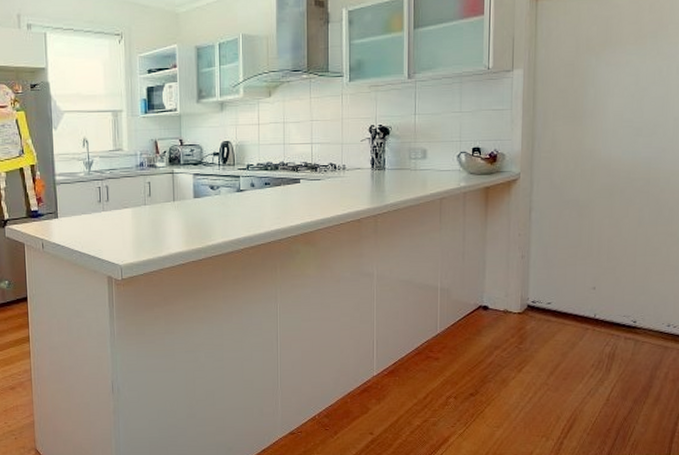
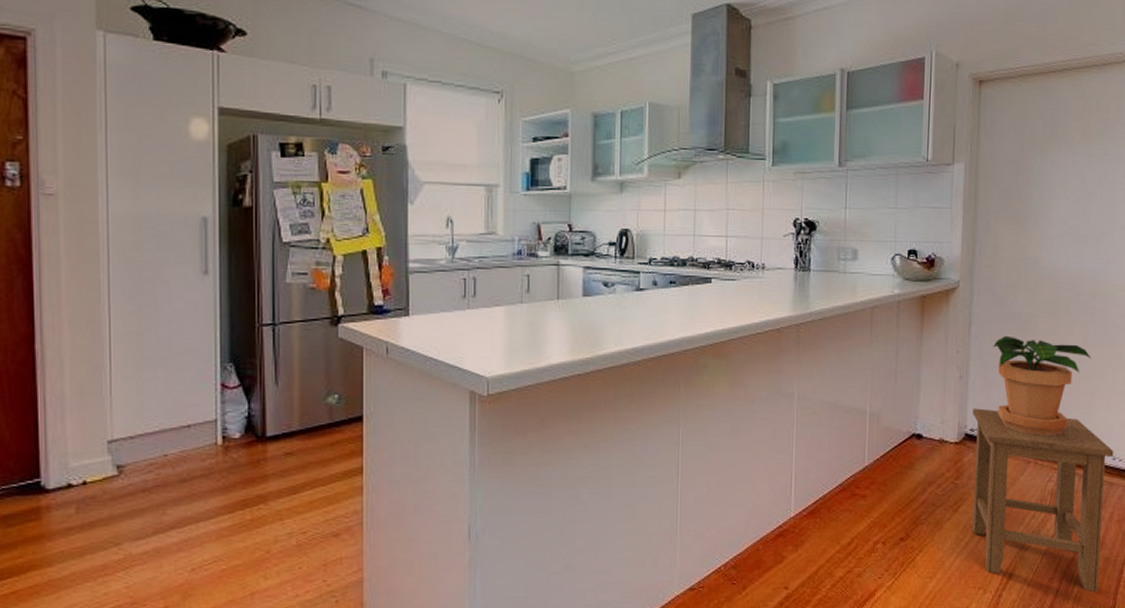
stool: none [534,283,669,441] -> present [973,408,1114,592]
potted plant: none [552,219,646,307] -> present [993,335,1091,437]

